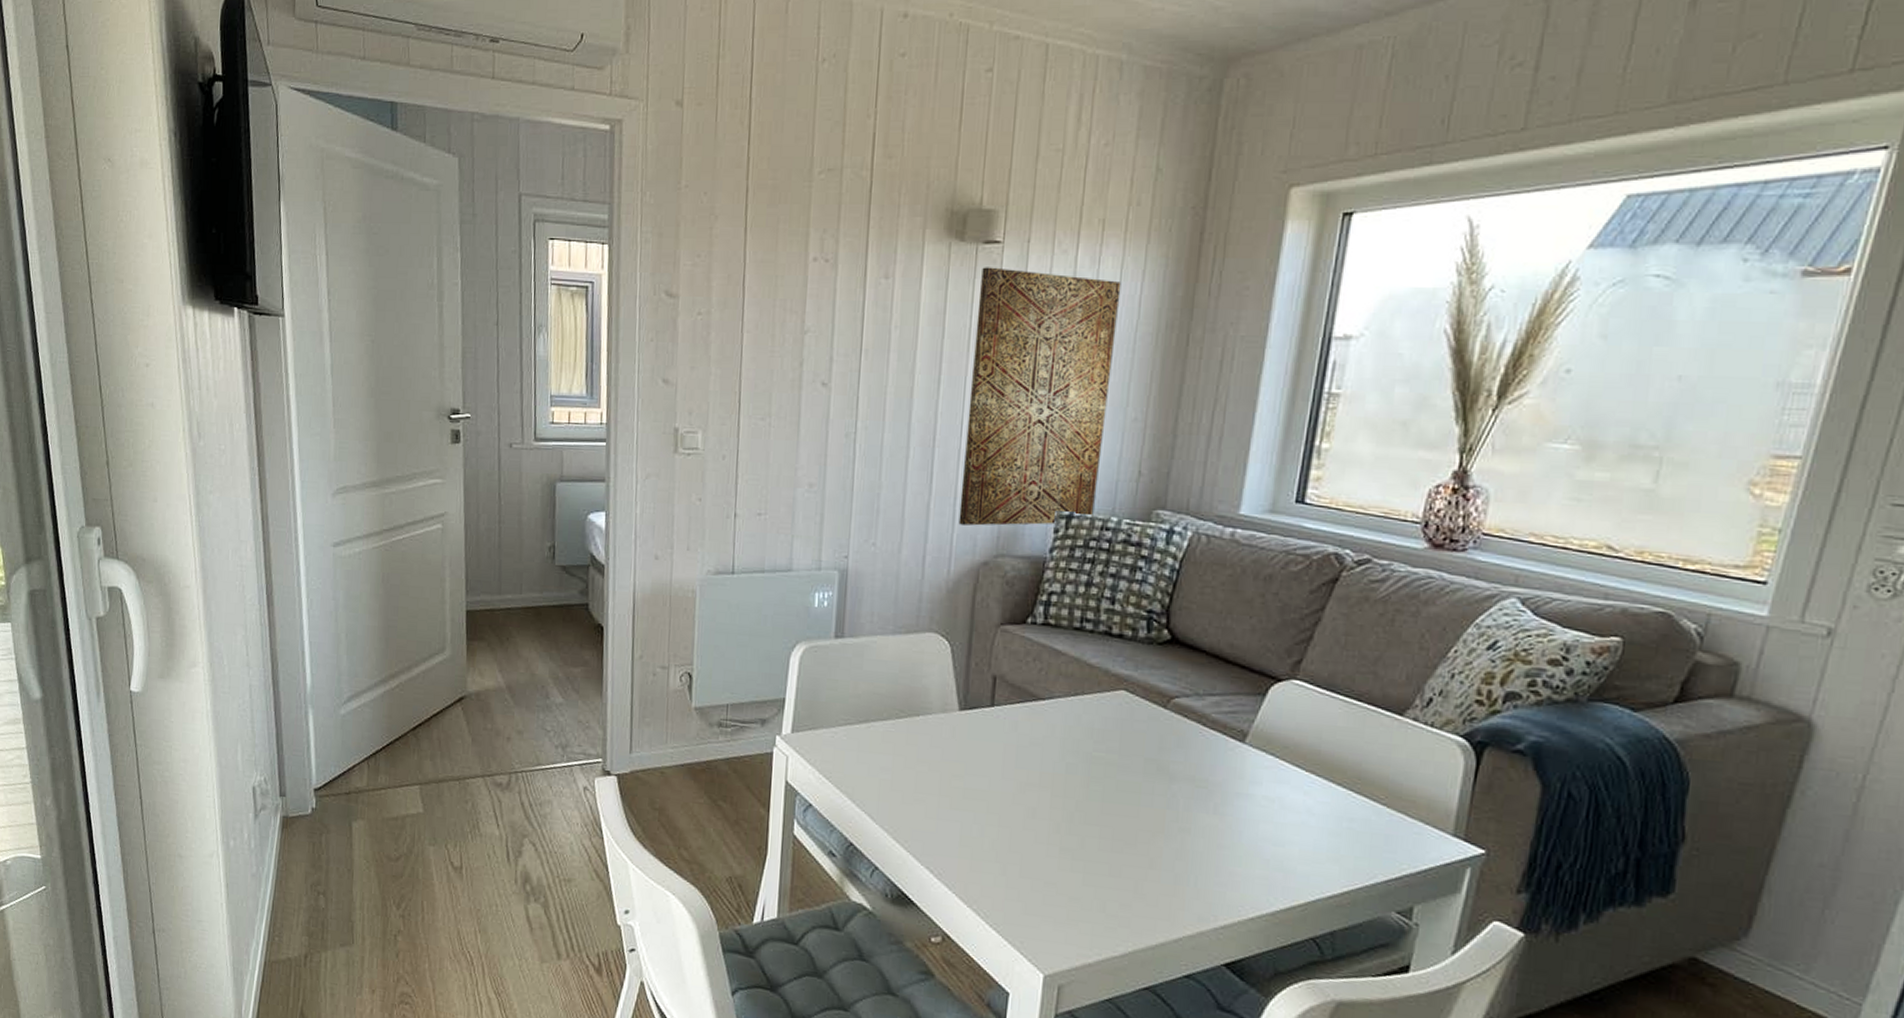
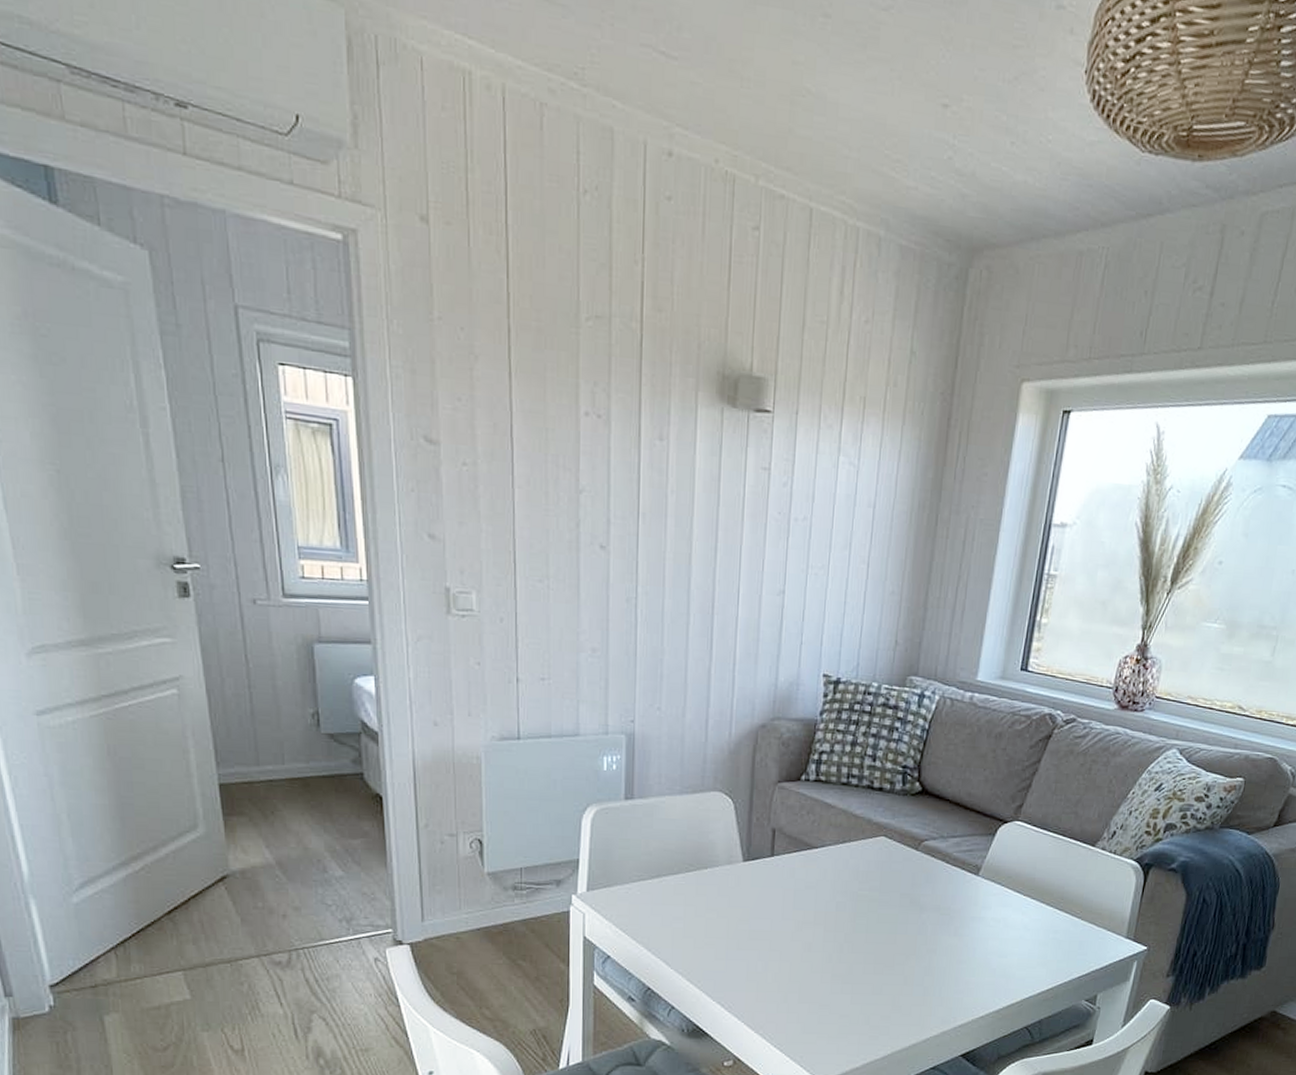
wall art: present [958,267,1122,526] -> none [738,436,880,691]

